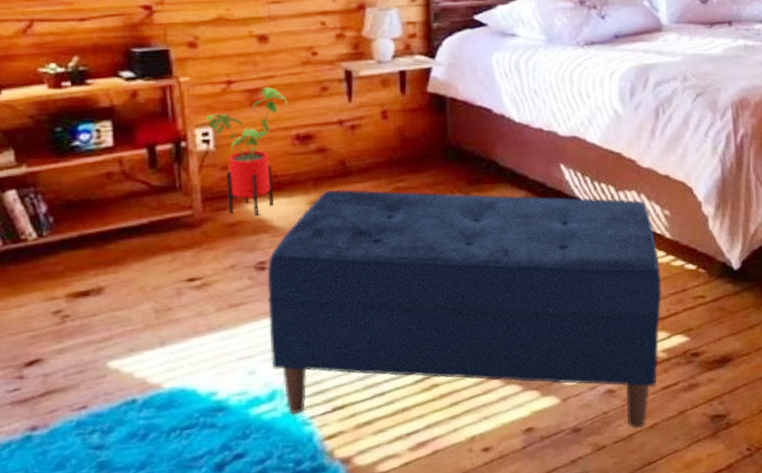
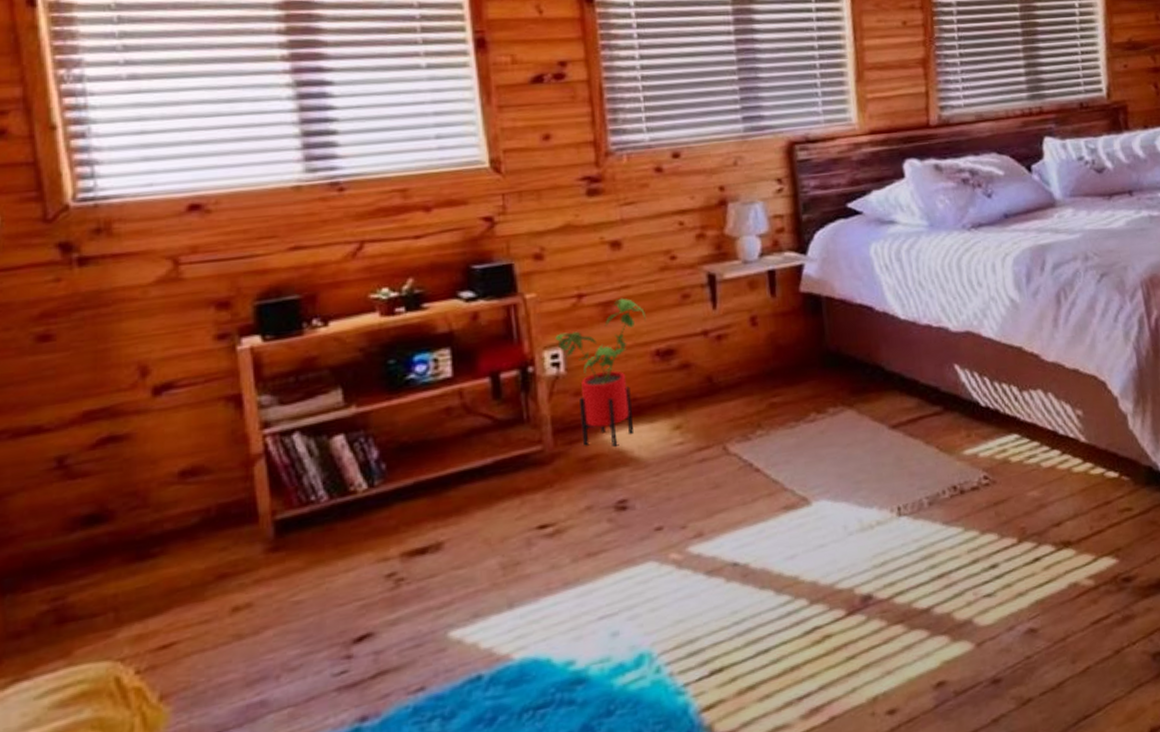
bench: present [267,189,662,429] -> none [628,400,1086,683]

